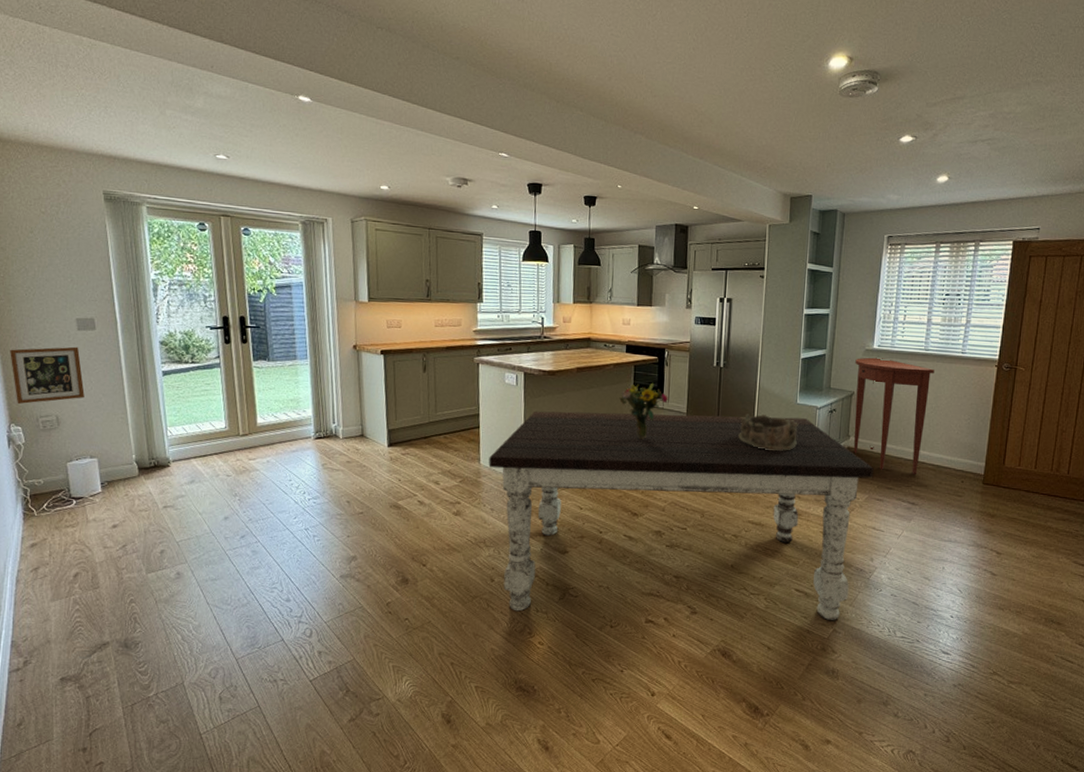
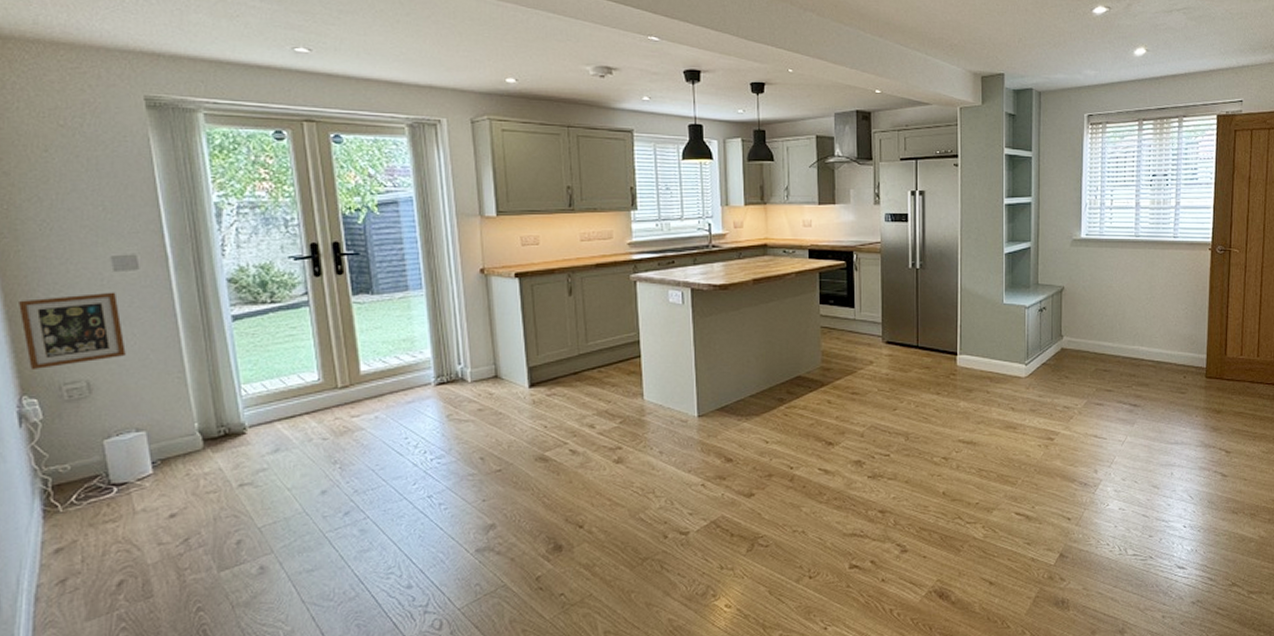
dining table: present [488,411,874,620] -> none [654,320,1091,571]
bouquet: present [619,382,668,440] -> none [804,290,860,357]
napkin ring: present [738,413,798,452] -> none [941,317,1006,359]
console table: present [854,357,934,474] -> none [1063,248,1147,373]

